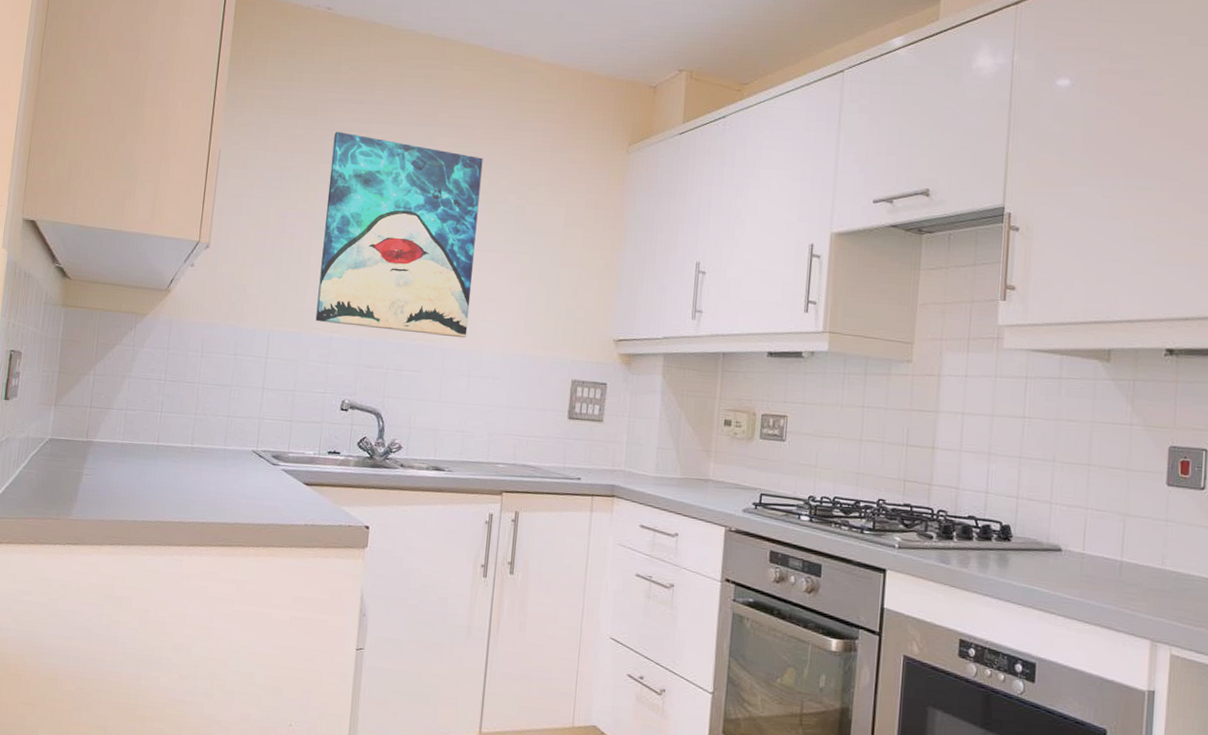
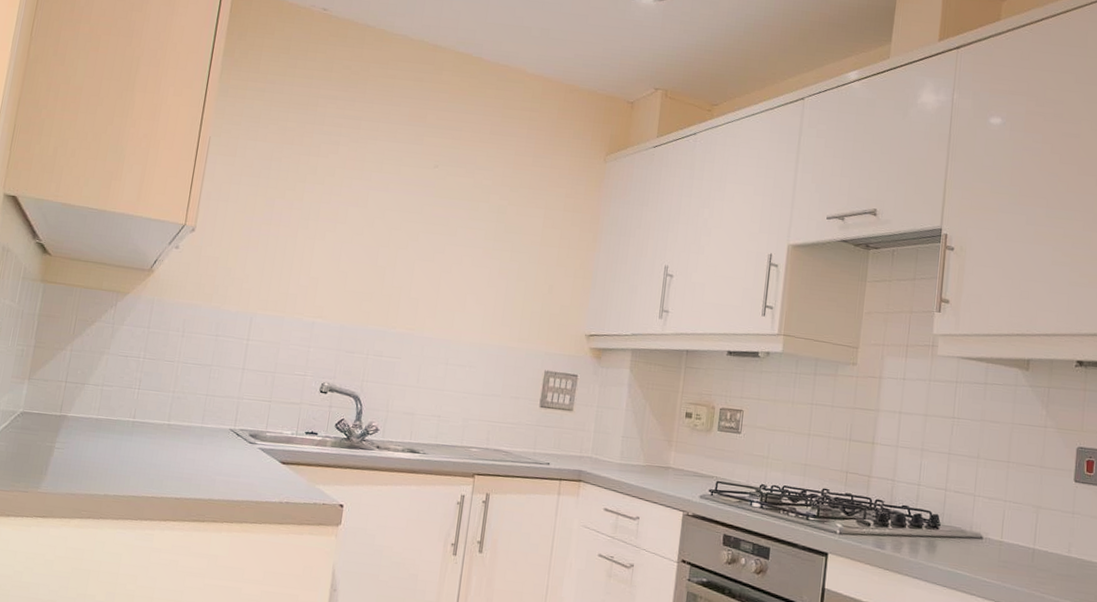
wall art: present [315,131,483,338] -> none [298,126,468,328]

